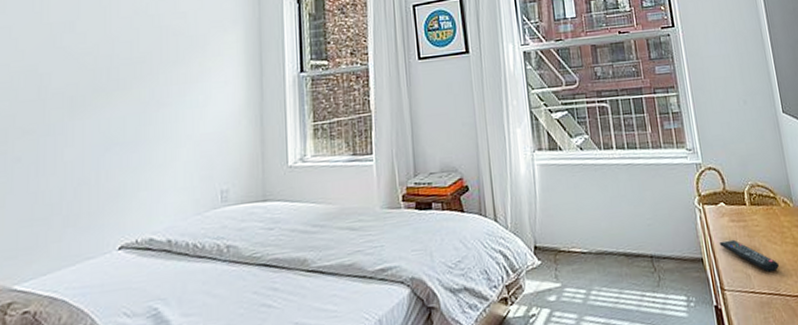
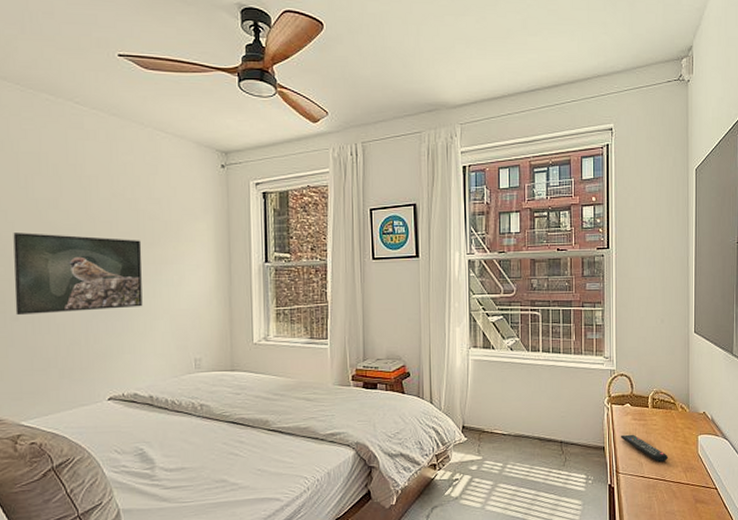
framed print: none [18,58,164,156] -> present [13,233,143,316]

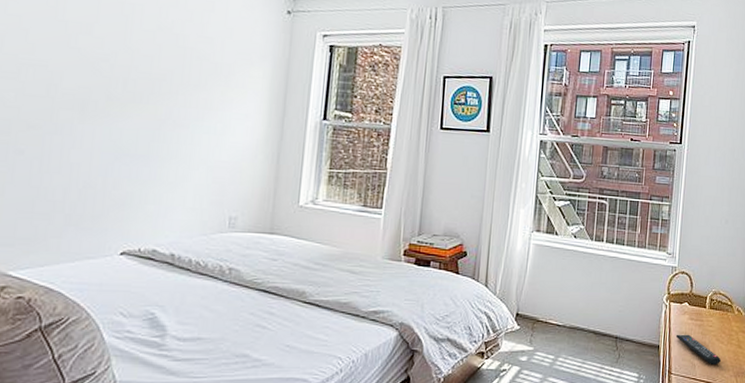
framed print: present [13,233,143,316] -> none [21,55,185,154]

